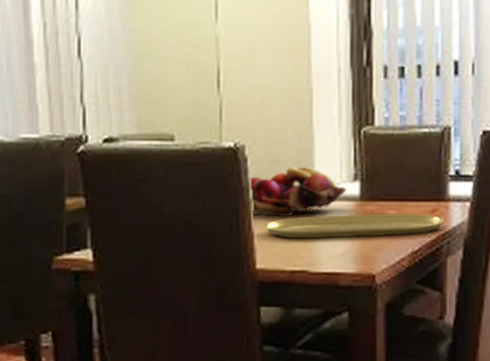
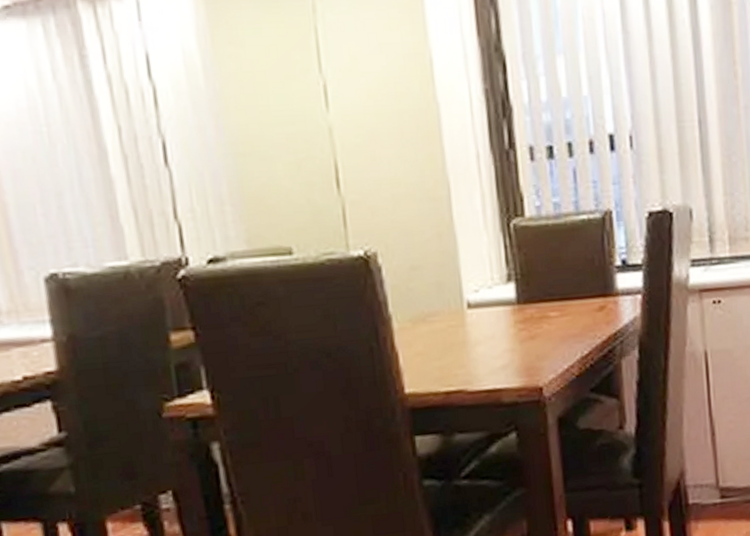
fruit basket: present [249,166,347,217] -> none [385,270,501,333]
placemat: present [265,213,443,239] -> none [410,312,614,355]

